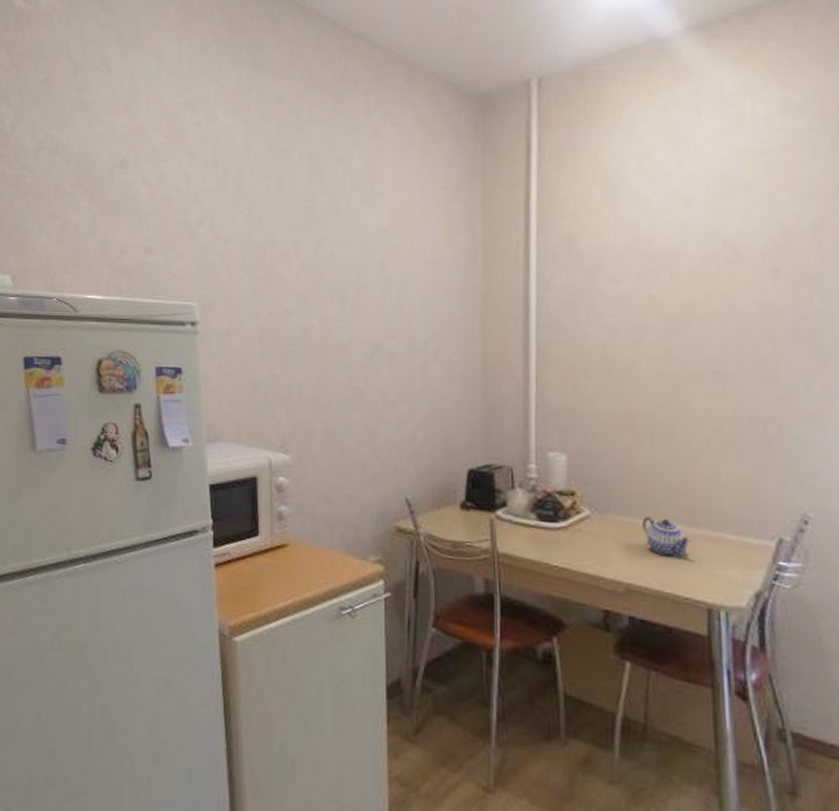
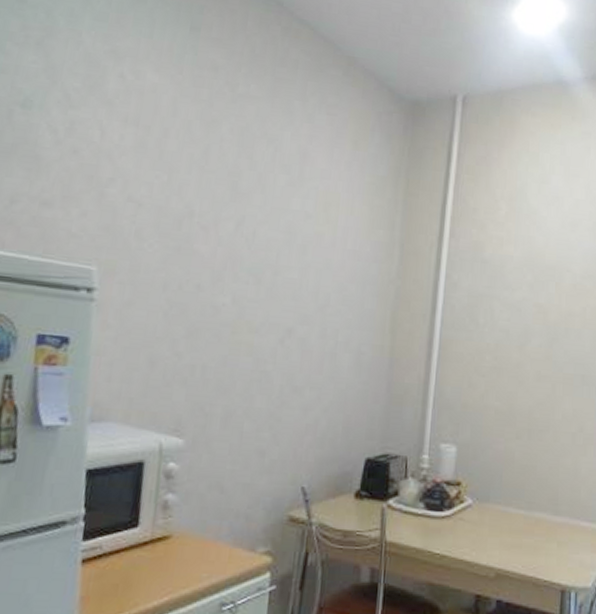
teapot: present [642,517,691,557] -> none [515,506,553,543]

